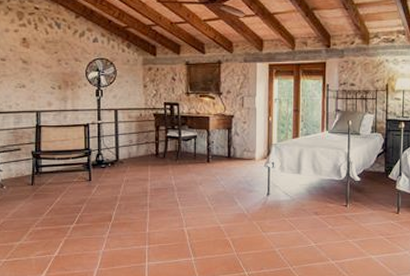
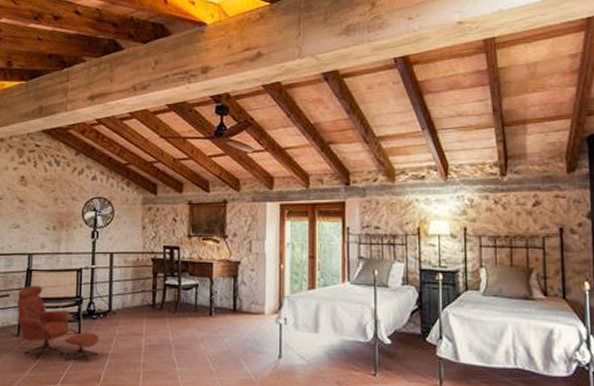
armchair: none [29,140,108,205] -> present [17,285,99,362]

